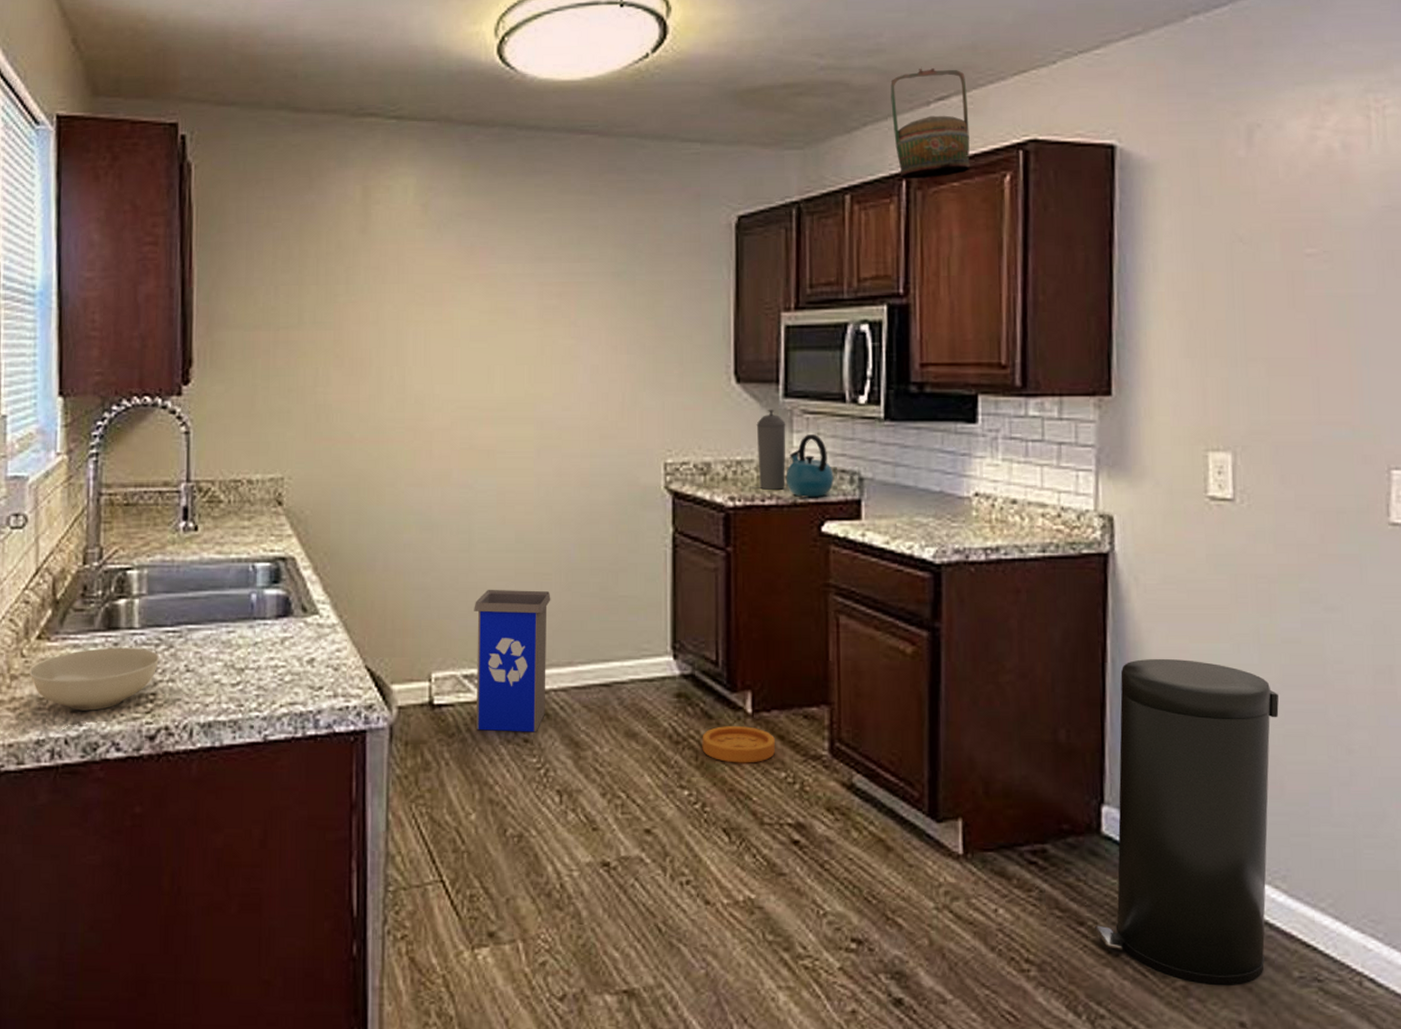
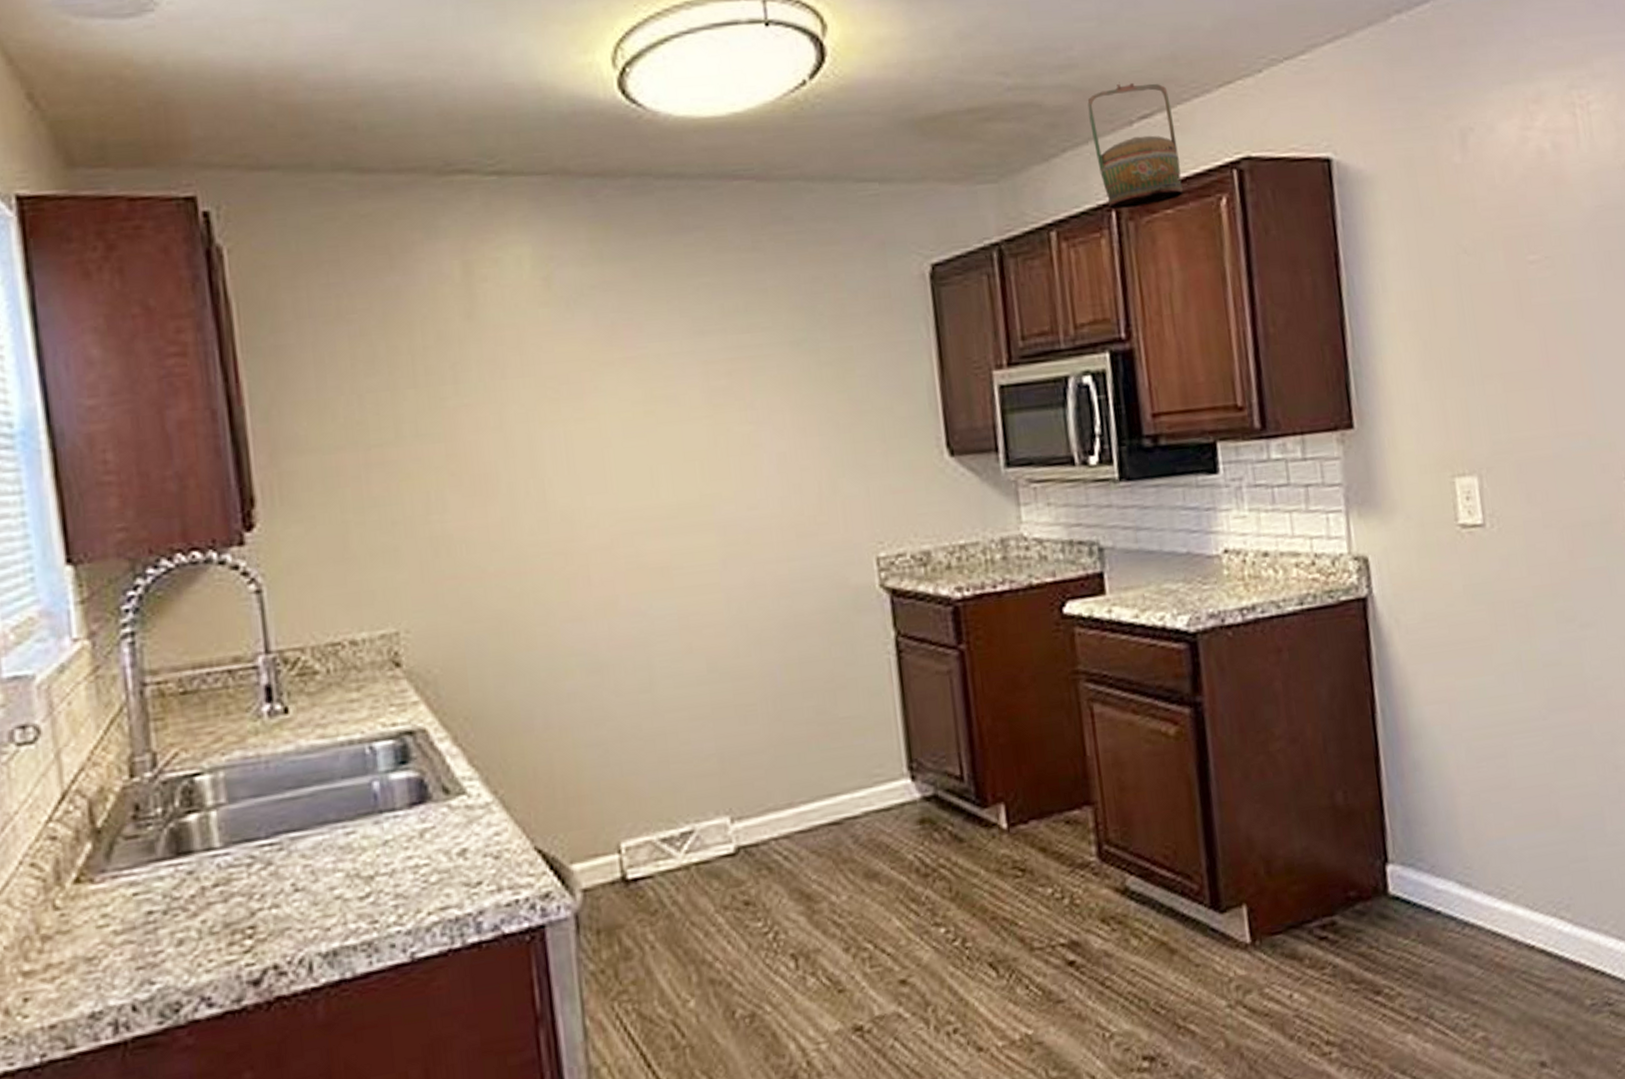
bowl: present [29,647,160,711] -> none [67,872,255,966]
recycling bin: present [474,590,551,732] -> none [664,724,767,901]
pet bowl: present [702,726,776,763] -> none [954,843,1038,888]
canister: present [756,409,786,490] -> none [978,481,1018,574]
kettle: present [785,435,834,498] -> none [1017,505,1072,578]
pedal bin: present [1095,658,1279,985] -> none [1391,697,1558,1031]

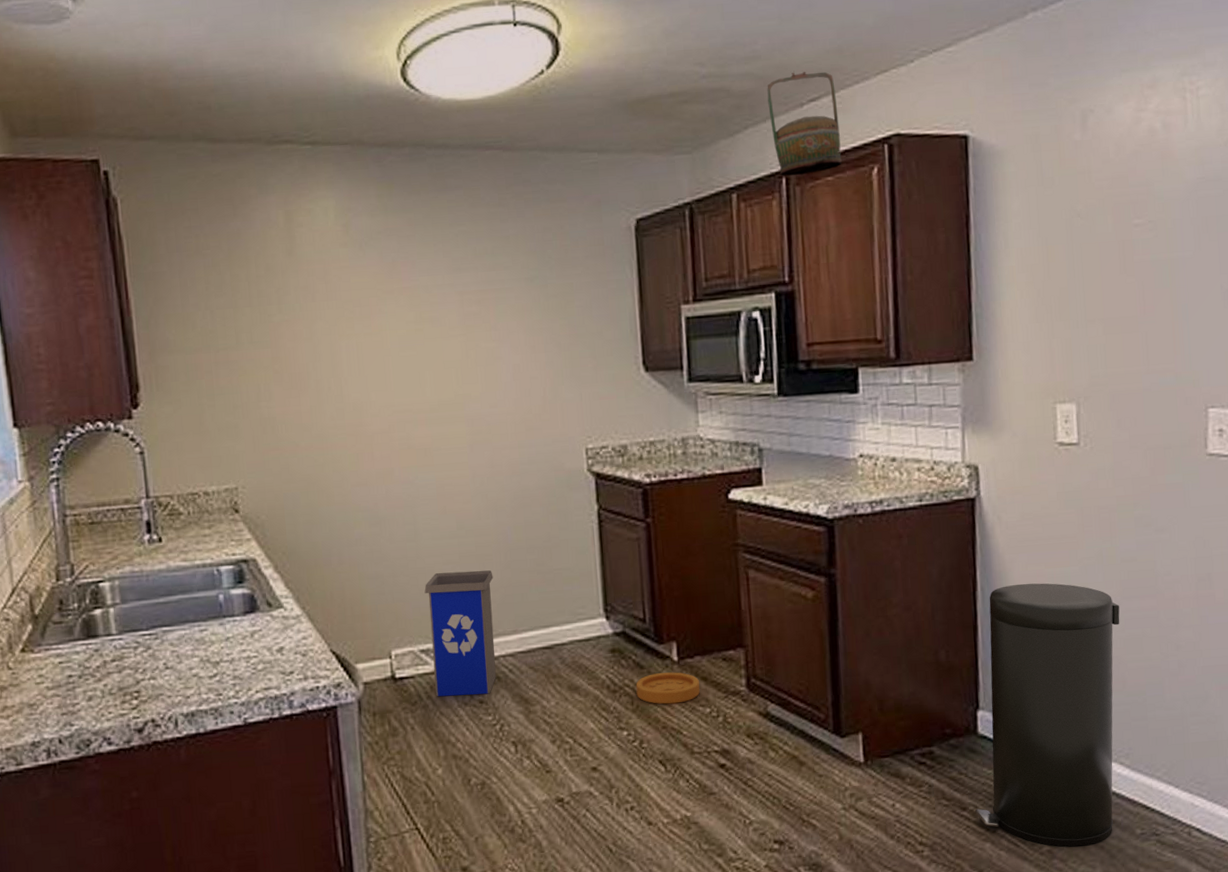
recycling bin: none [664,724,767,901] -> present [424,570,496,697]
pet bowl: none [954,843,1038,888] -> present [636,672,700,705]
pedal bin: none [1391,697,1558,1031] -> present [975,583,1120,847]

